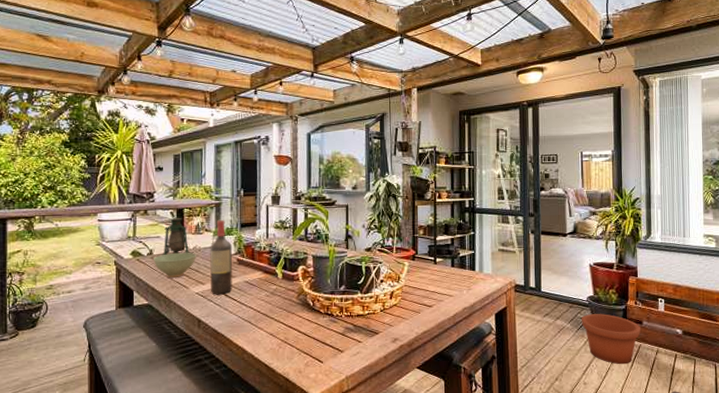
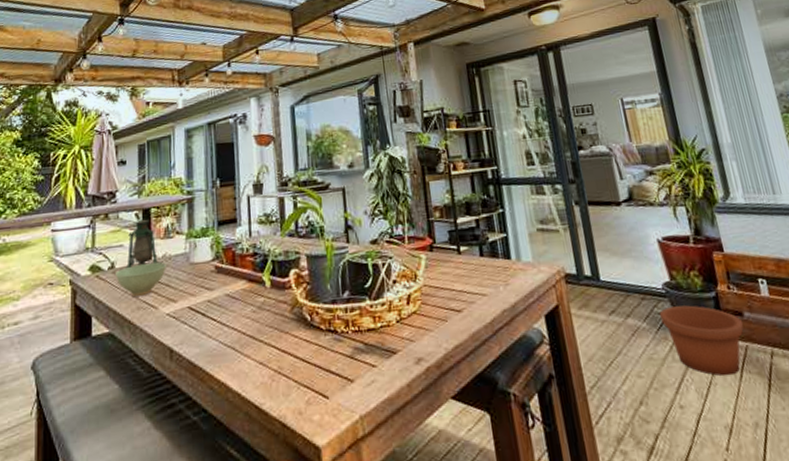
wine bottle: present [210,219,233,295] -> none [182,217,211,315]

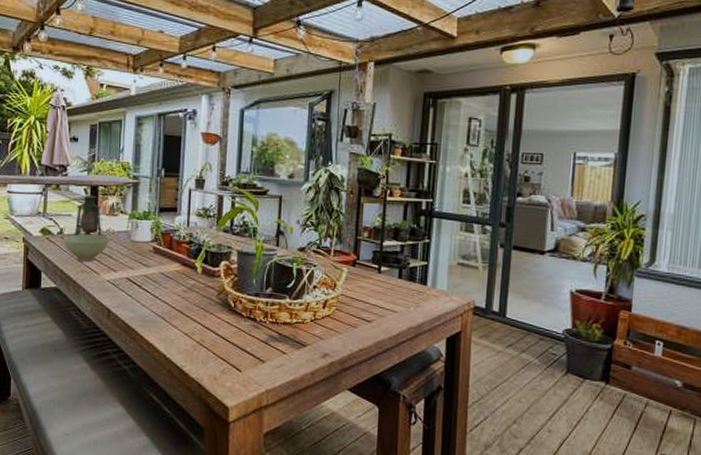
pot: present [659,305,744,376] -> none [552,350,629,414]

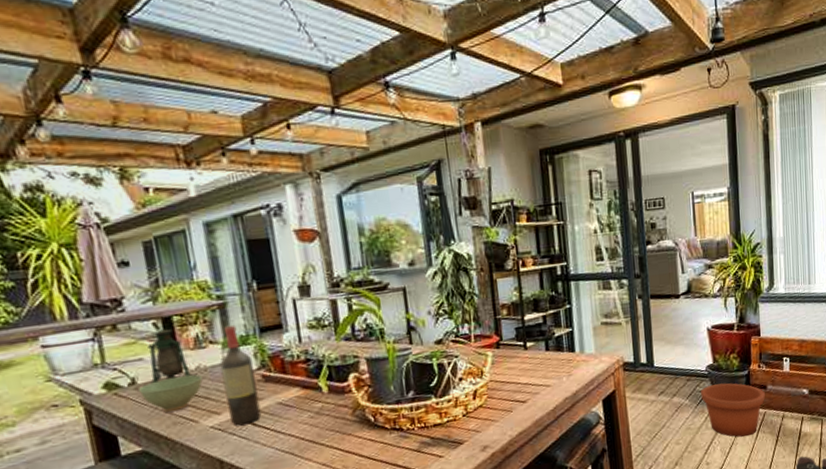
wine bottle: none [123,201,148,285] -> present [220,324,262,426]
pot: none [552,350,629,414] -> present [700,383,766,437]

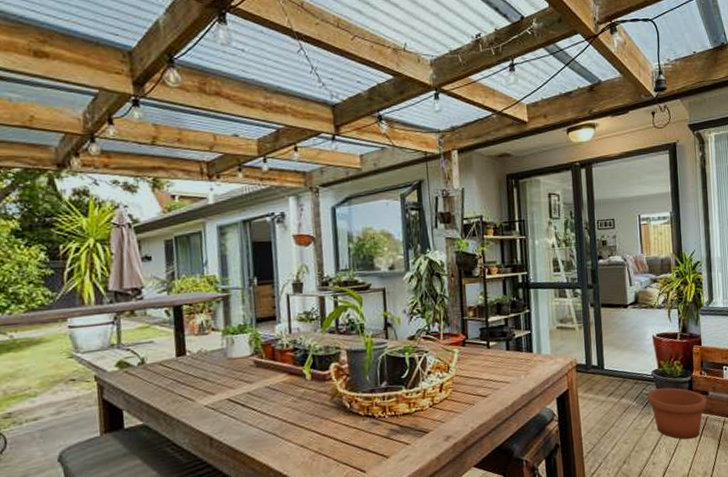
bowl: present [137,374,203,412] -> none [145,357,202,390]
lantern: present [147,324,193,384] -> none [157,312,194,365]
wine bottle: present [220,324,262,426] -> none [219,314,251,406]

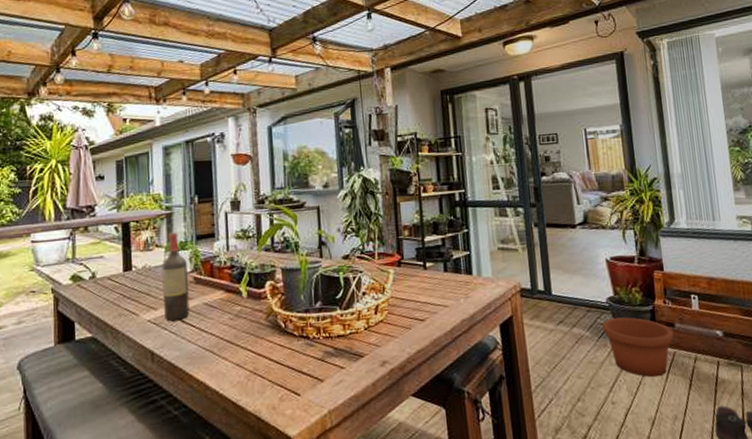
wine bottle: none [219,314,251,406] -> present [161,231,190,322]

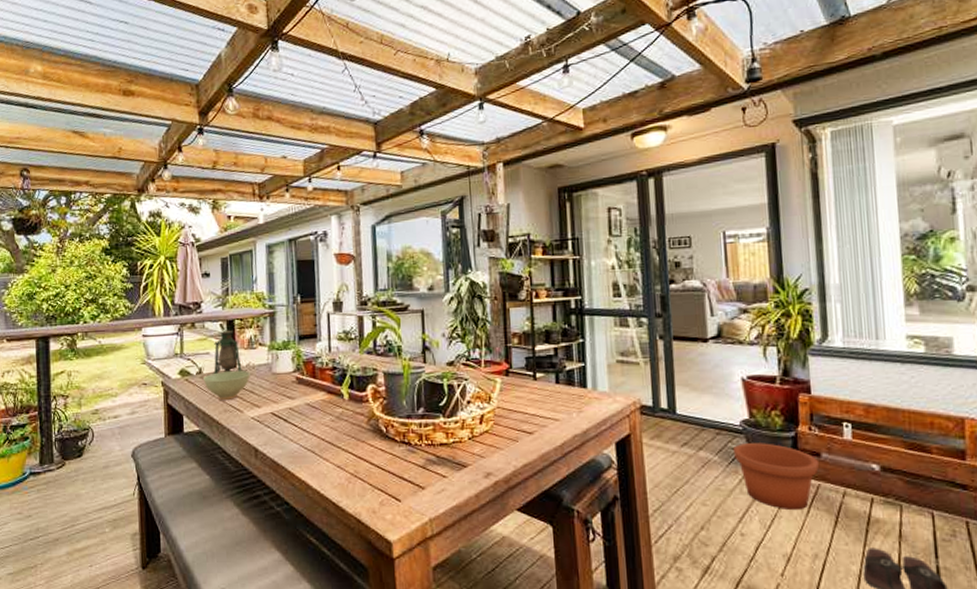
bowl: none [96,272,146,304] -> present [202,370,250,400]
lantern: none [106,228,139,279] -> present [212,326,243,375]
wine bottle: present [161,231,190,322] -> none [265,331,292,420]

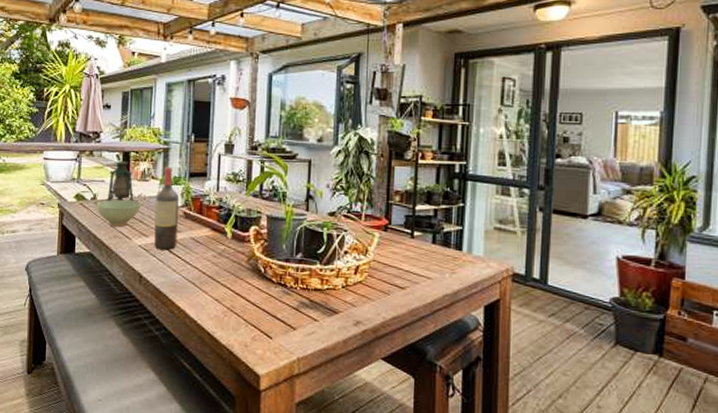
wine bottle: none [265,331,292,420] -> present [154,166,179,250]
pot: present [732,443,820,509] -> none [599,320,685,390]

